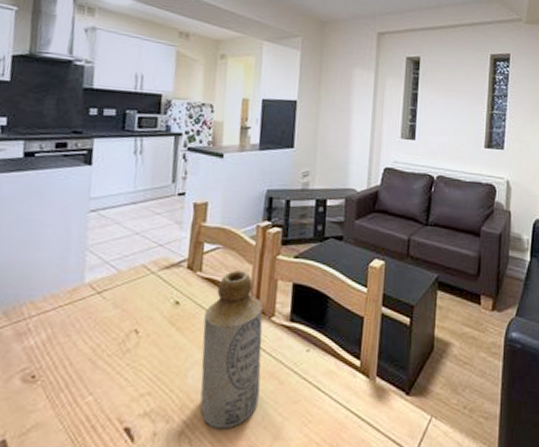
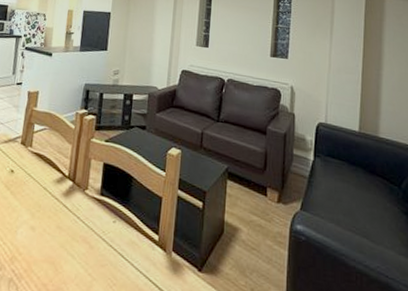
bottle: present [200,270,263,430] -> none [26,148,78,282]

